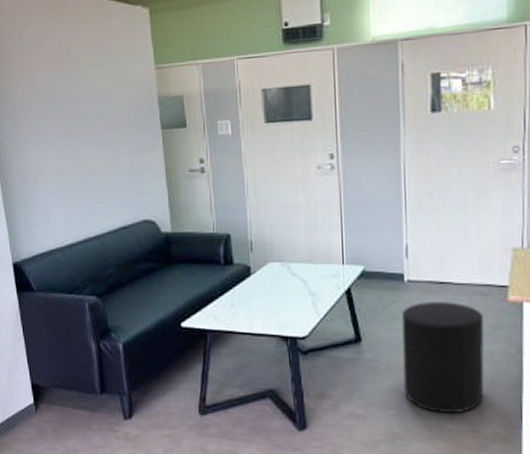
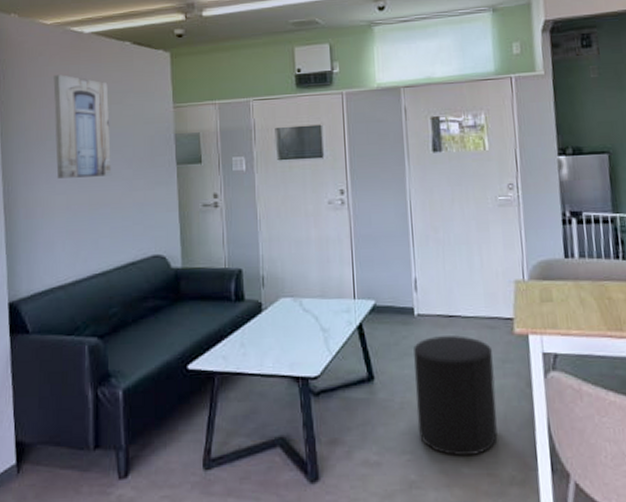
wall art: none [33,36,98,145] -> present [53,75,112,179]

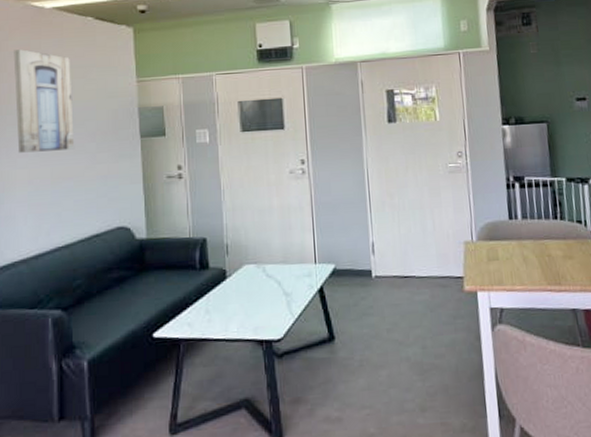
stool: present [414,335,498,457] -> none [372,294,450,408]

